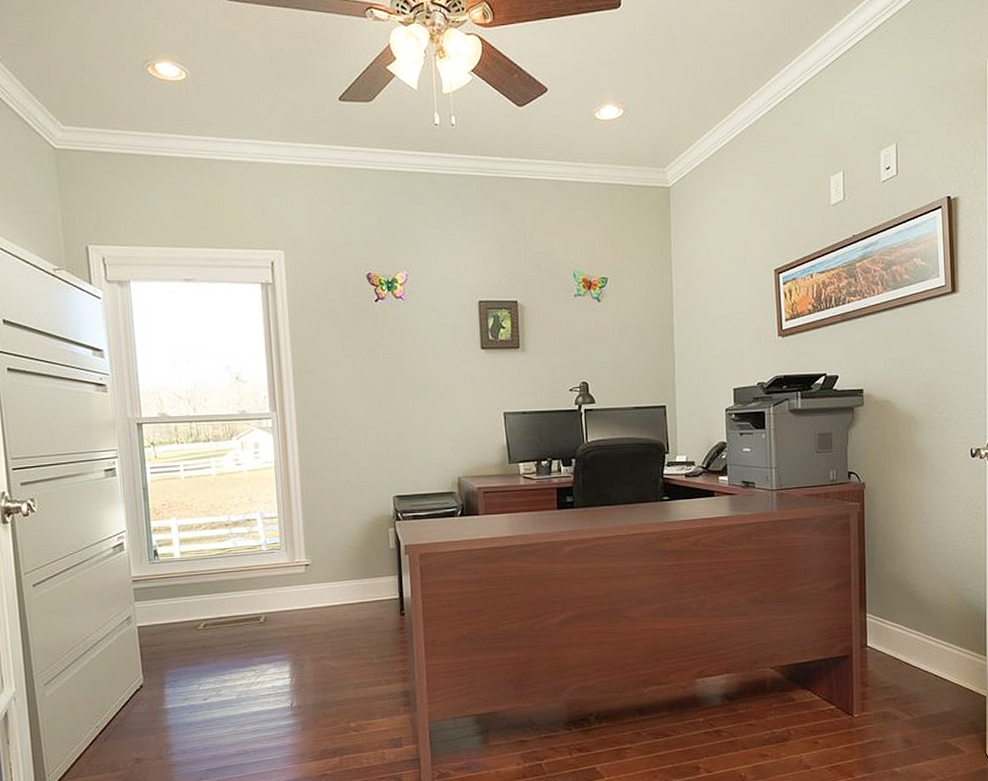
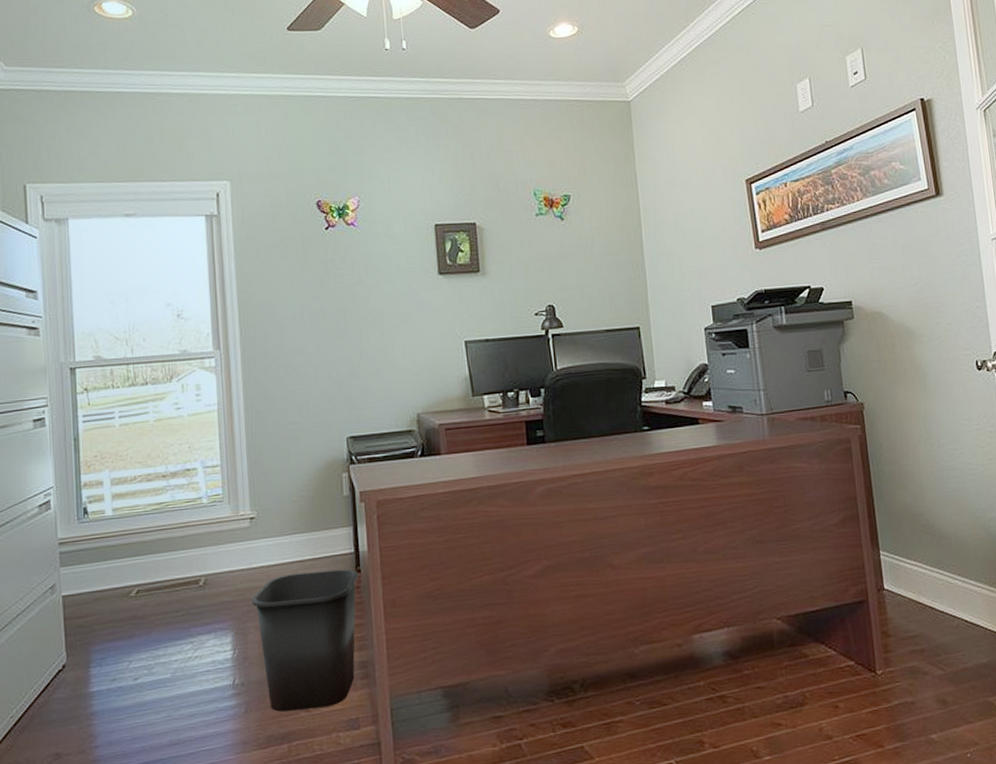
waste bin: none [307,612,402,731] -> present [252,569,358,712]

